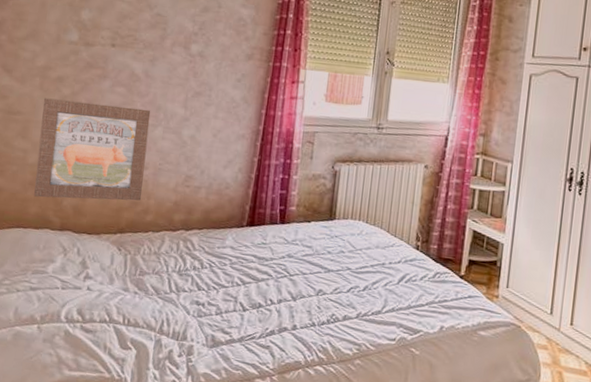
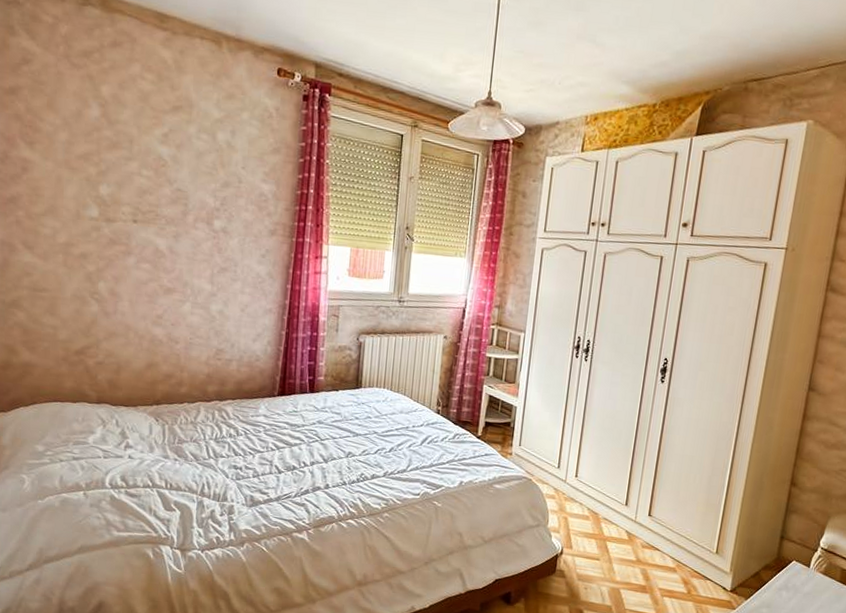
wall art: present [34,98,151,201] -> none [68,274,178,374]

